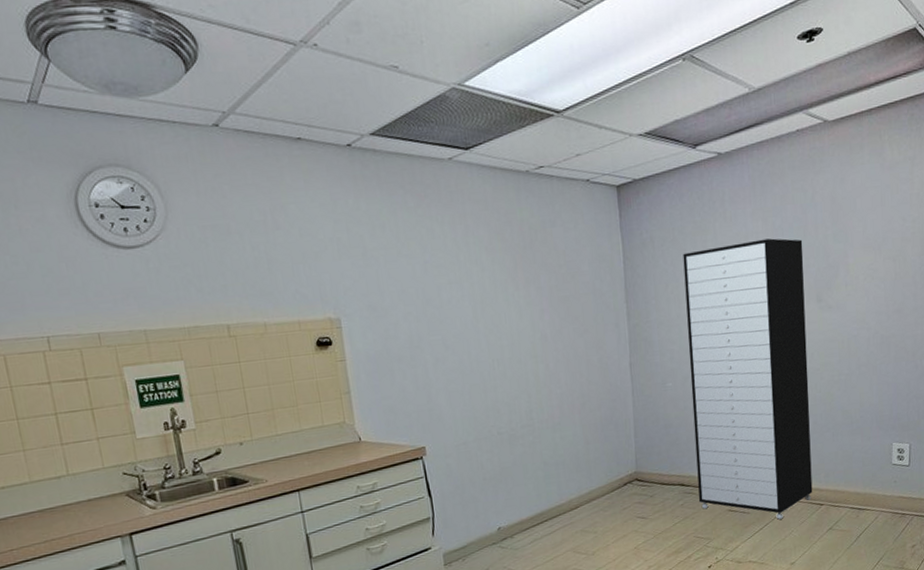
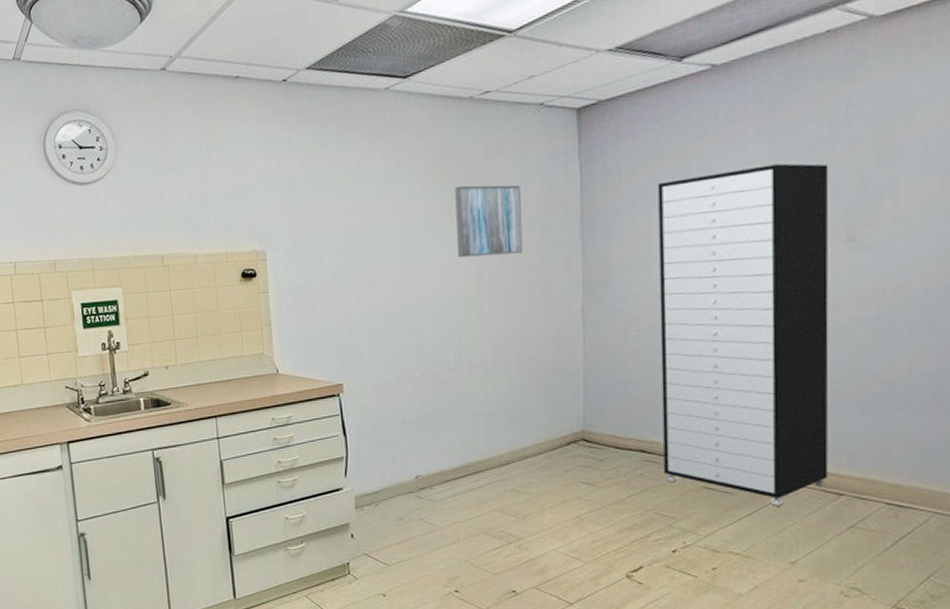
wall art: none [517,253,579,322] -> present [455,185,523,258]

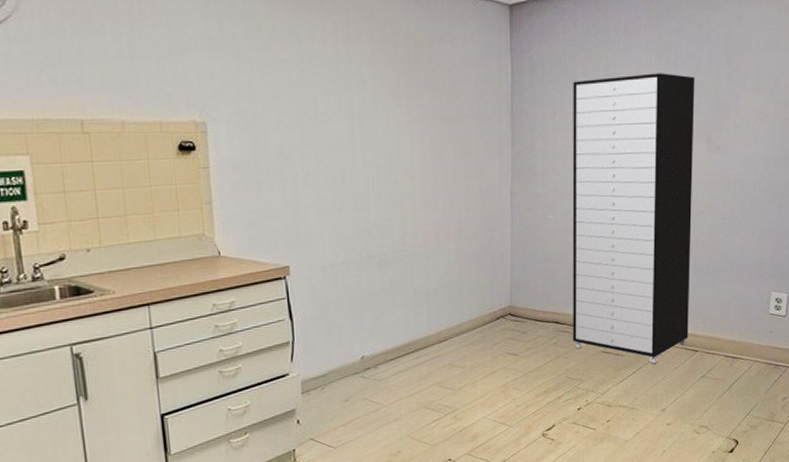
wall art: present [455,185,523,258] -> none [401,68,462,141]

